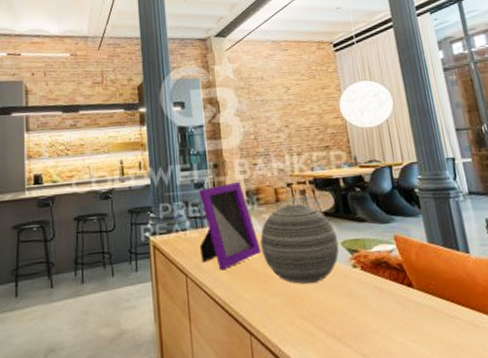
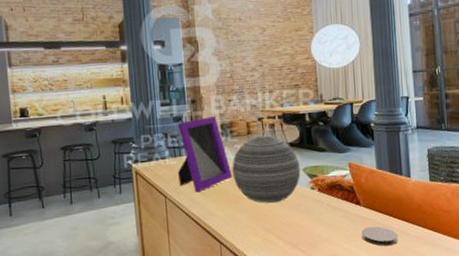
coaster: none [418,314,466,341] -> present [361,226,399,246]

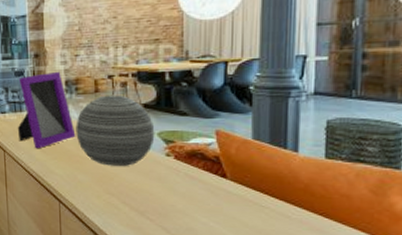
coaster: present [361,226,399,246] -> none [225,202,274,226]

